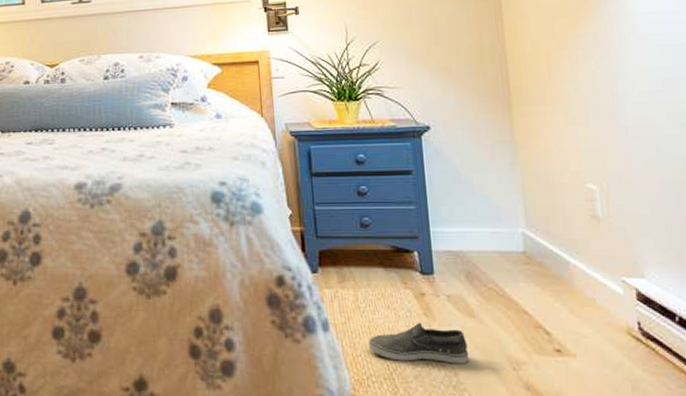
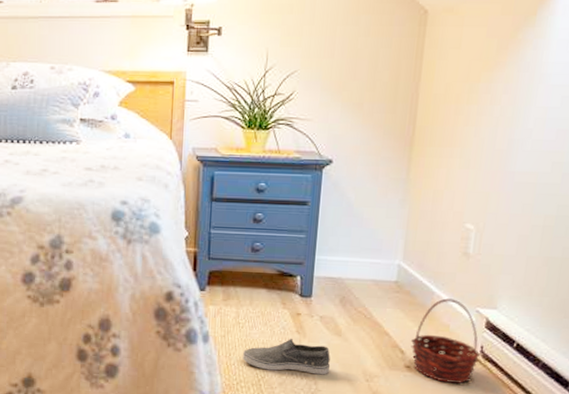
basket: none [555,268,640,369] -> present [411,298,481,384]

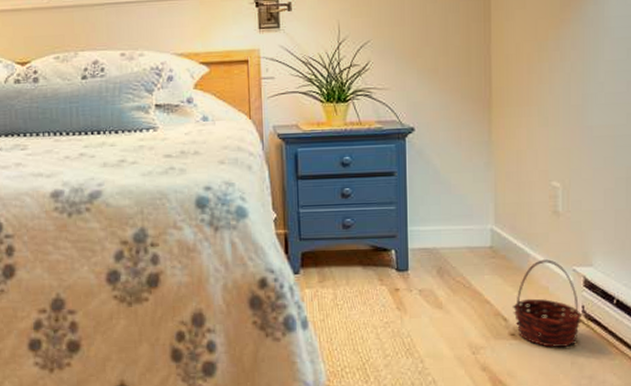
shoe: present [243,338,331,375] -> none [345,315,435,352]

